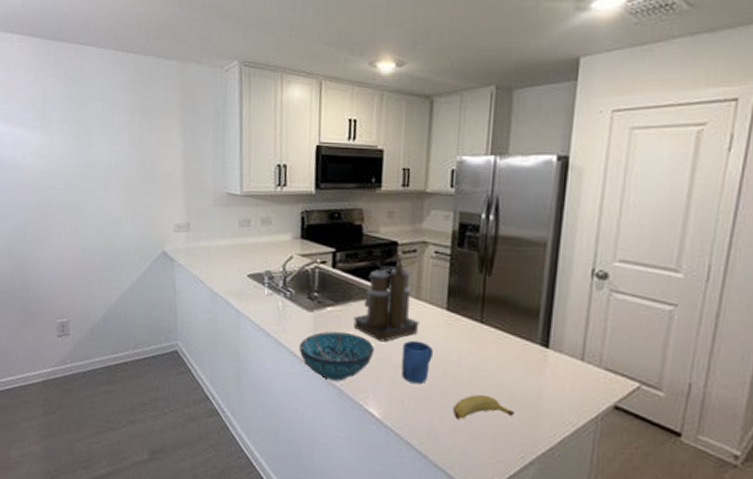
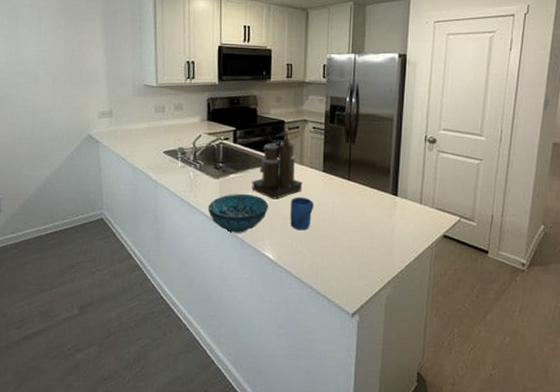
banana: present [452,394,514,420] -> none [329,235,375,255]

